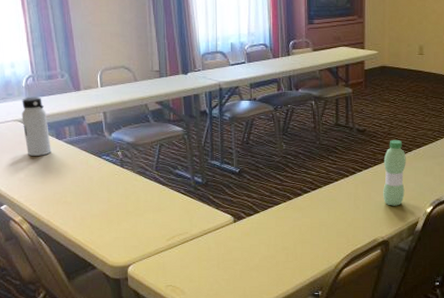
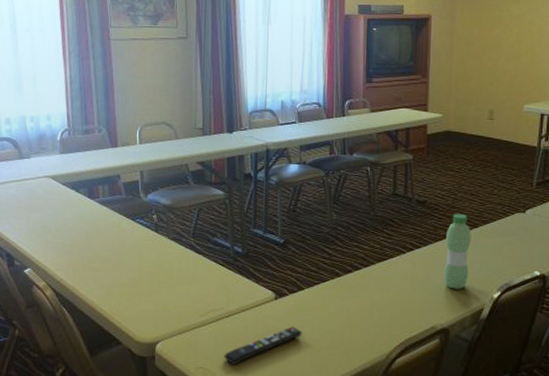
water bottle: present [21,97,52,156] -> none [54,152,83,216]
remote control: none [190,245,260,282] -> present [224,326,302,365]

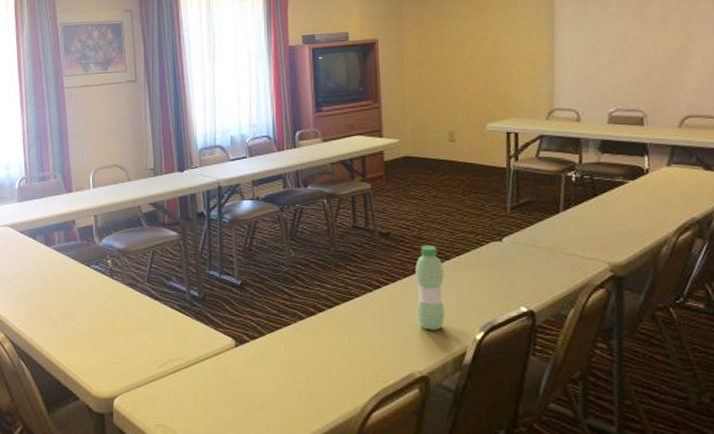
remote control: present [224,326,302,365] -> none [184,377,266,422]

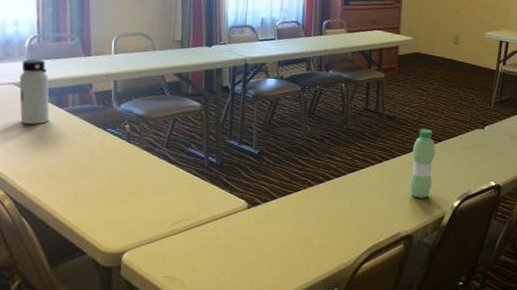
water bottle: none [12,199,39,264] -> present [19,59,50,124]

